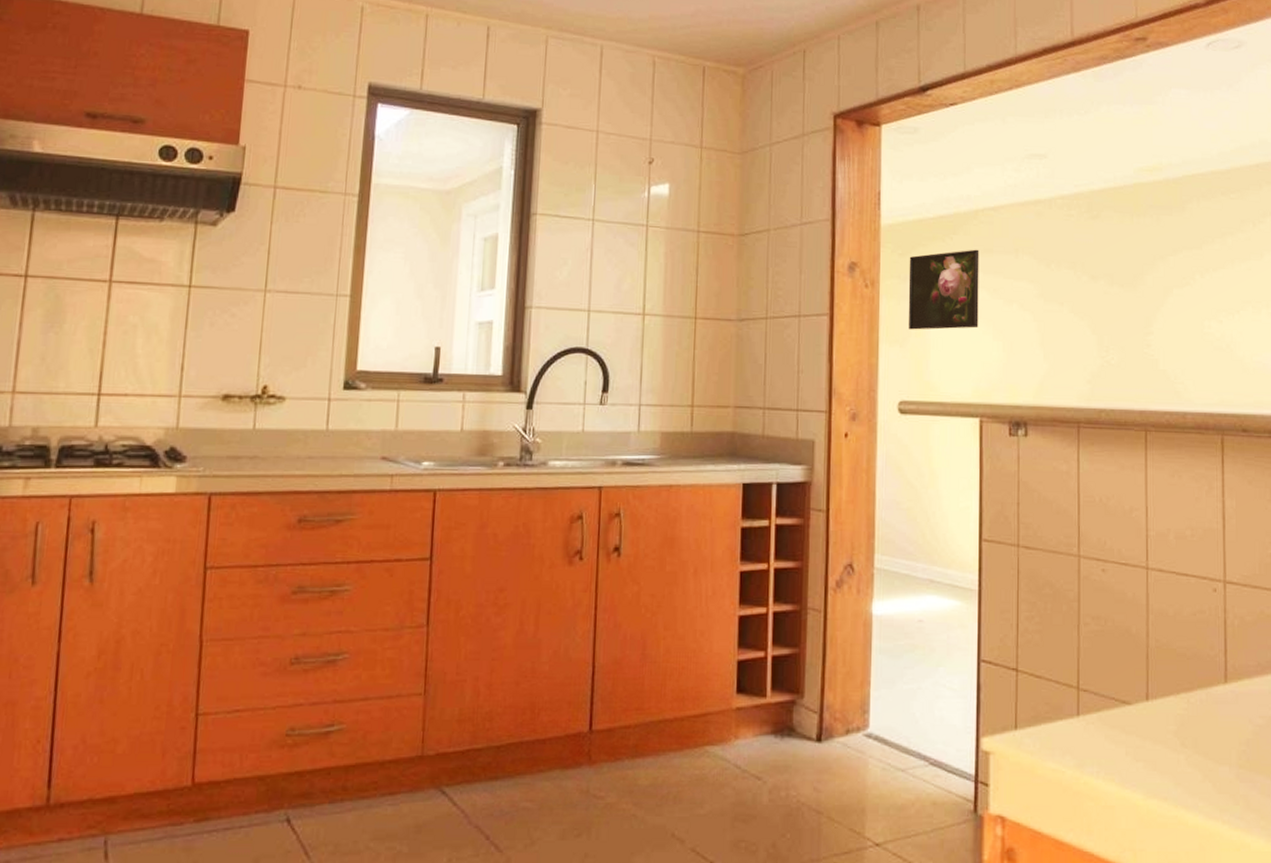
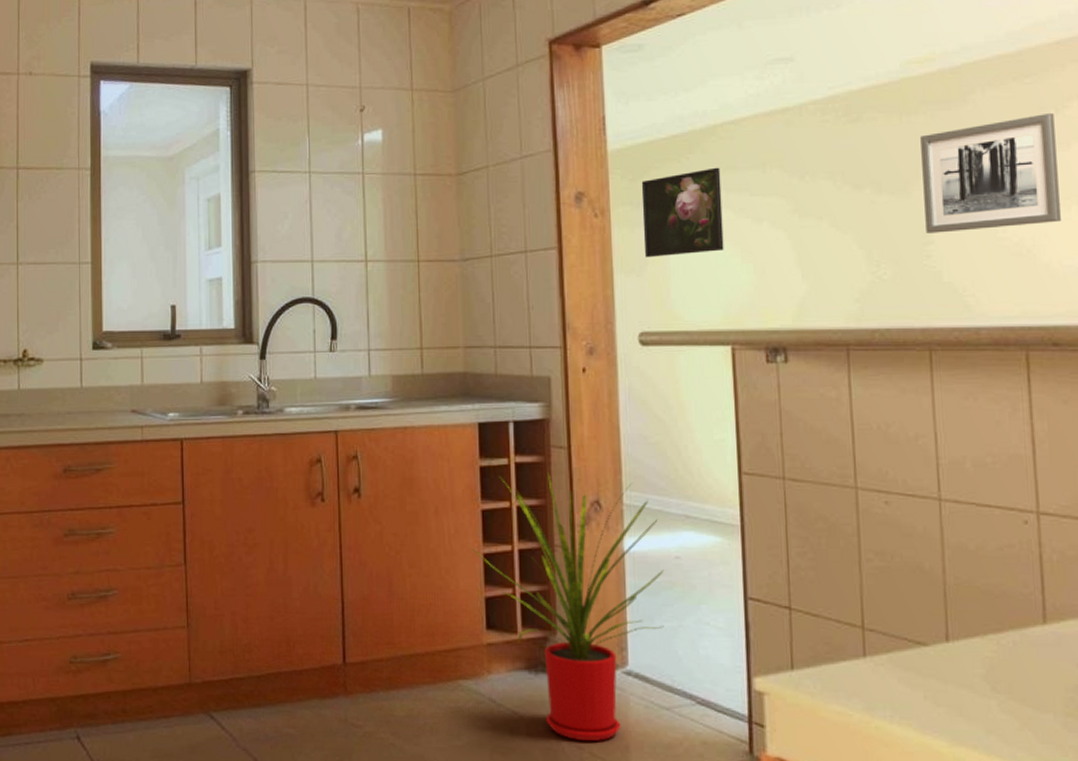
house plant: none [727,534,908,805] -> present [471,471,665,741]
wall art: none [1147,226,1253,325] -> present [920,113,1061,233]

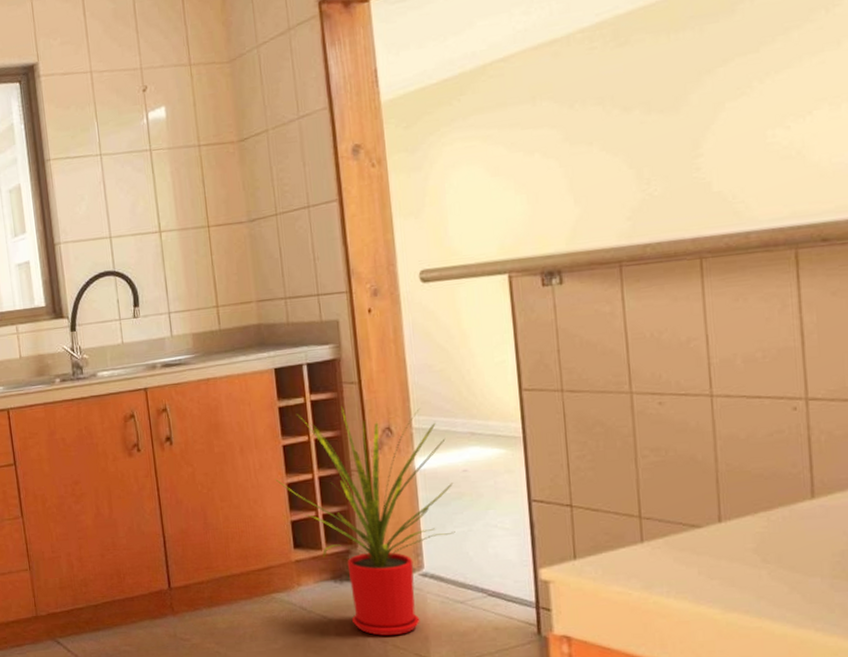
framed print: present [641,167,724,258] -> none [415,105,498,200]
wall art: present [920,113,1061,233] -> none [689,13,831,147]

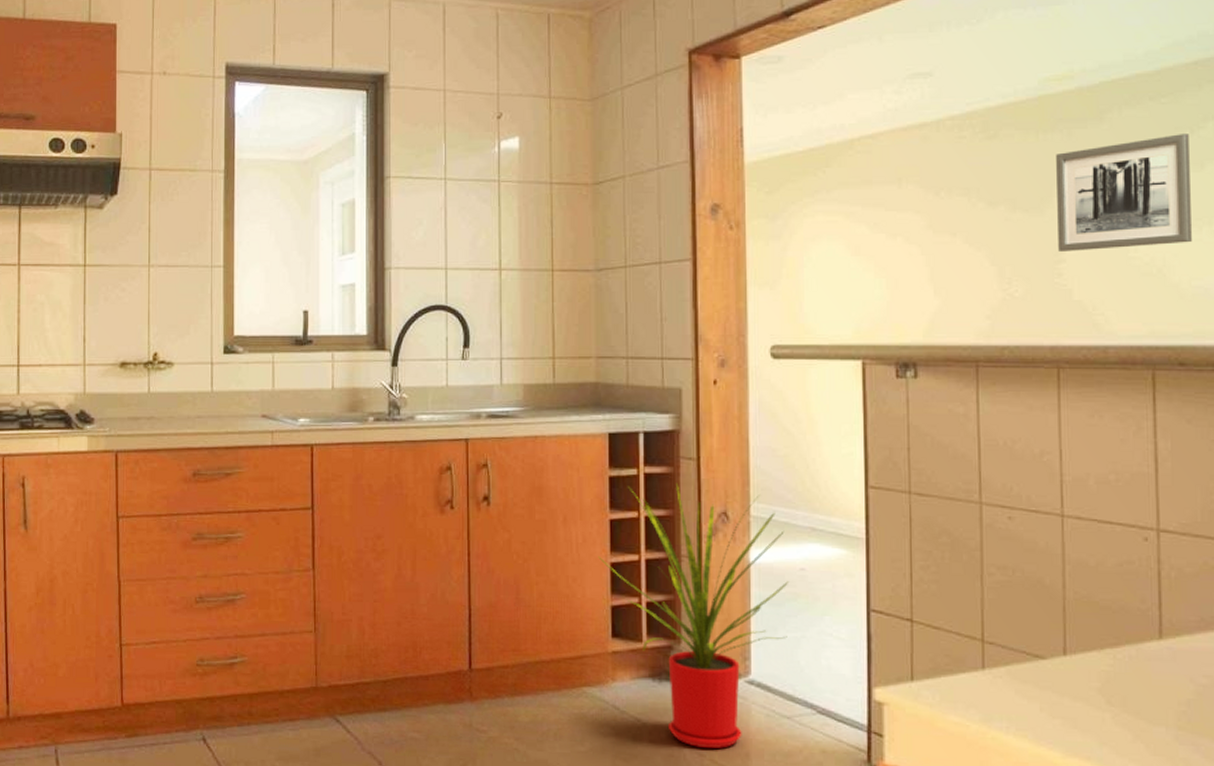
wall art: none [689,13,831,147] -> present [1056,134,1192,252]

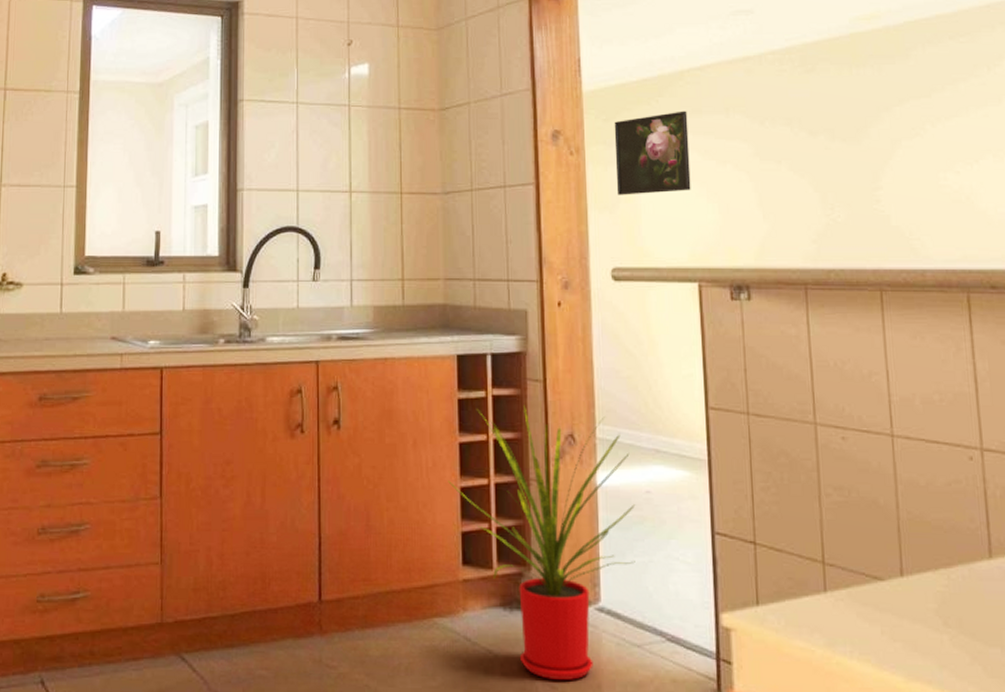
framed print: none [777,181,858,271] -> present [614,110,691,195]
wall art: present [1056,134,1192,252] -> none [869,71,995,179]

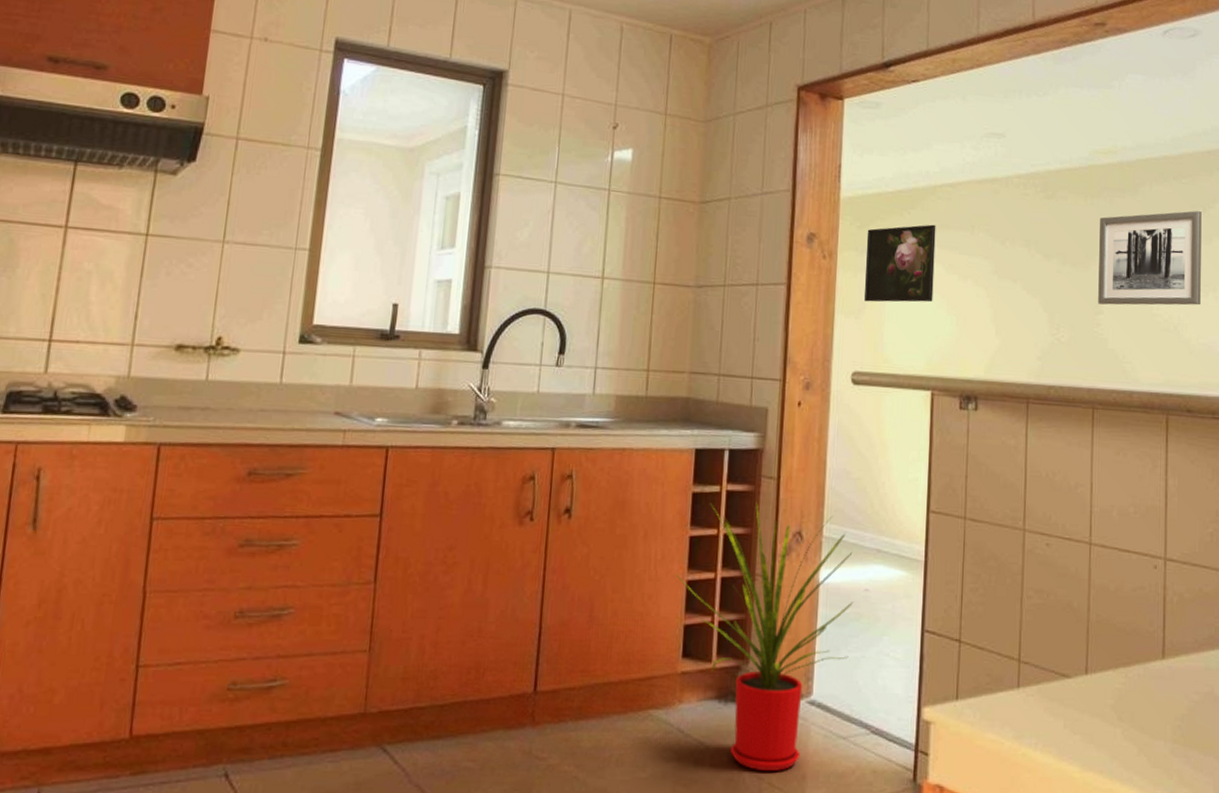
wall art: none [869,71,995,179] -> present [1098,211,1202,306]

